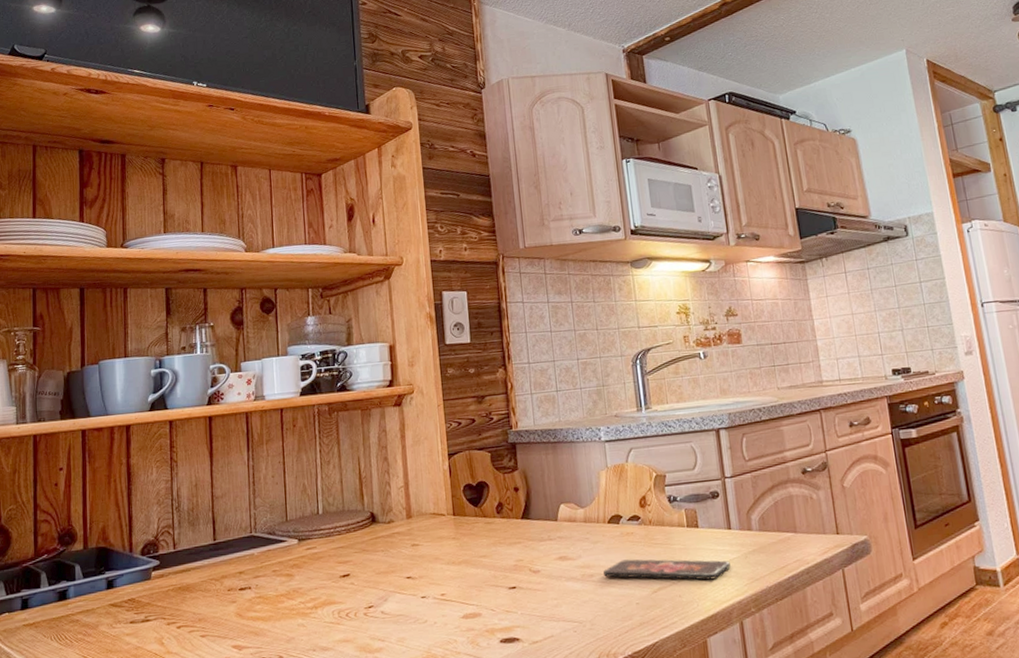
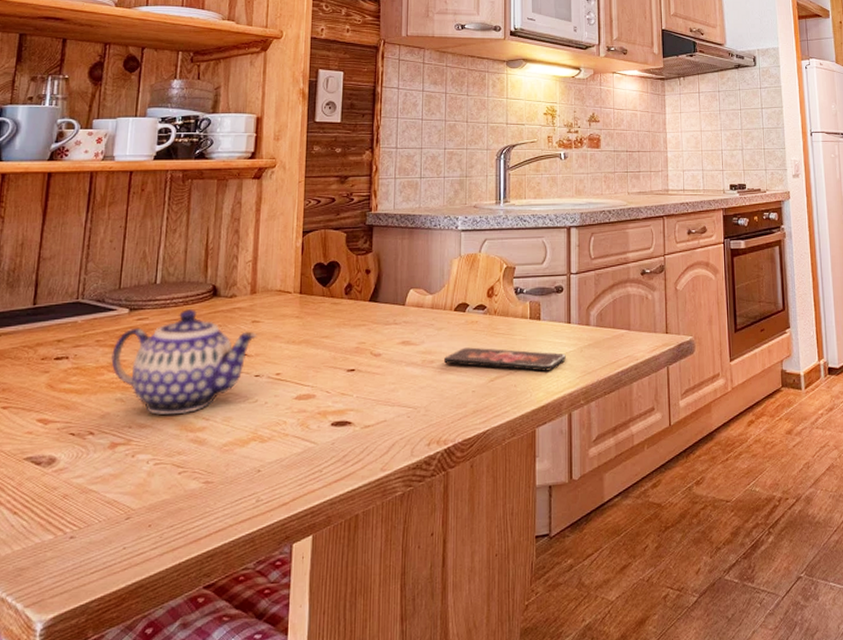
teapot: none [288,535,418,638] -> present [111,308,257,415]

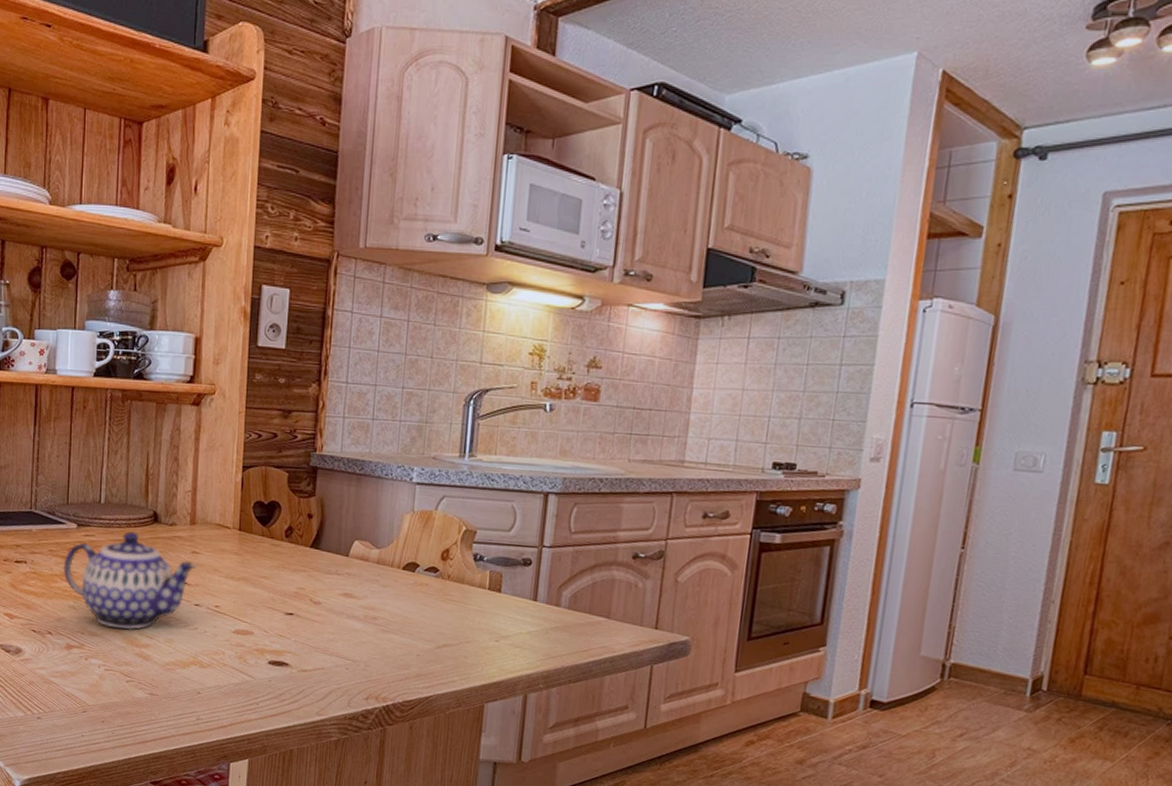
smartphone: present [443,347,566,371] -> none [387,609,527,648]

